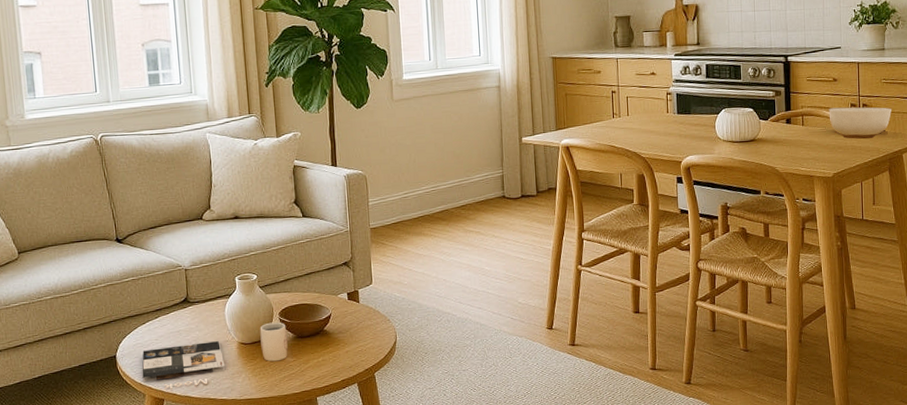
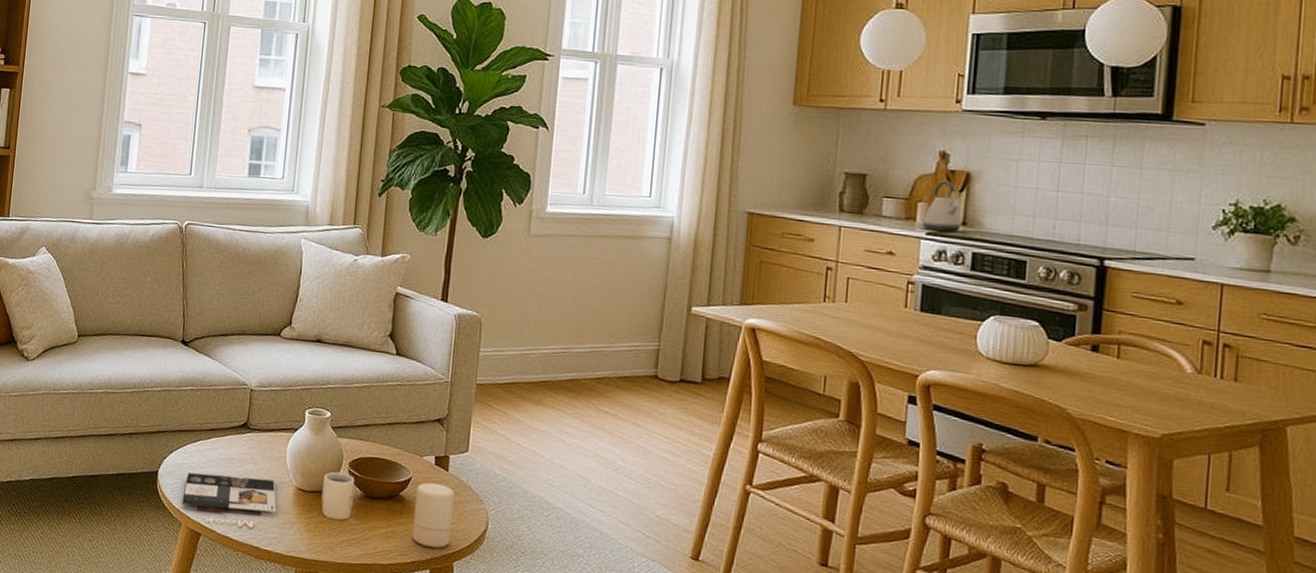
candle: none [336,314,370,366] -> present [412,482,455,548]
kettle: none [671,13,697,53] -> present [922,180,962,234]
bowl: present [829,107,891,140] -> none [1163,341,1273,396]

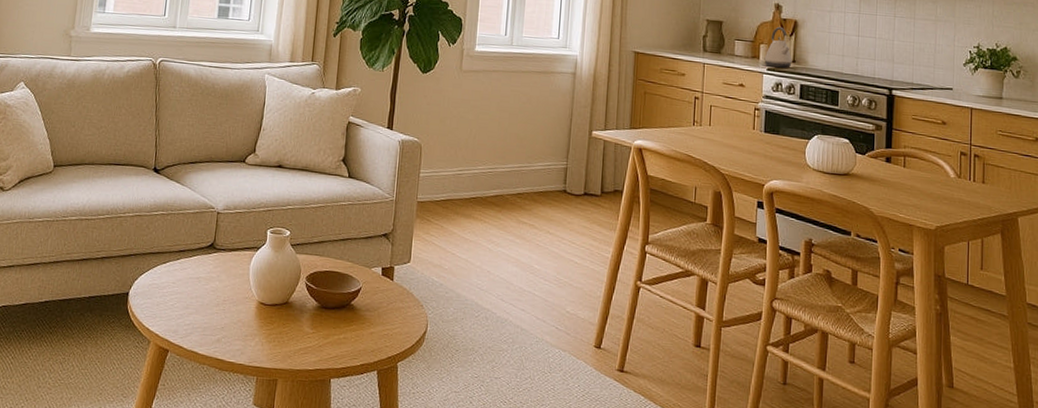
magazine: present [181,472,277,528] -> none [150,292,240,342]
mug: present [321,471,355,521] -> none [280,285,312,331]
candle: present [412,482,455,548] -> none [362,291,399,351]

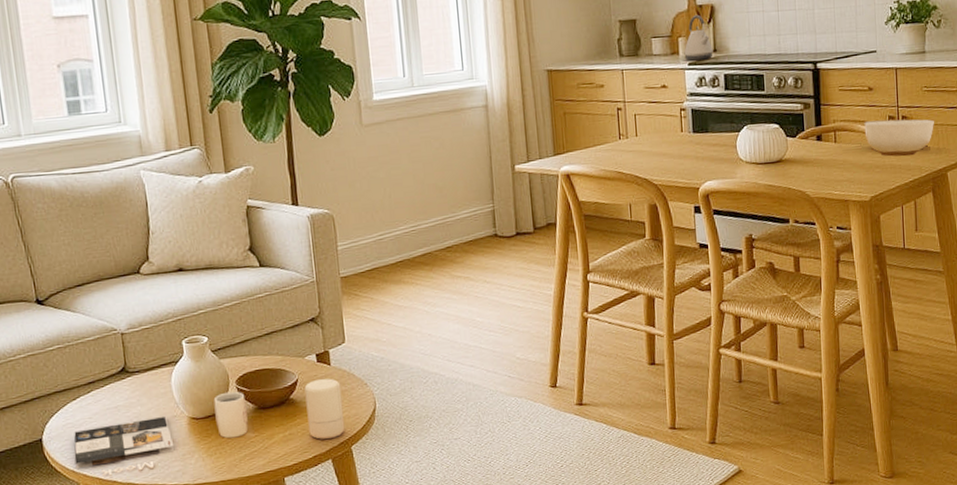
magazine: none [150,292,240,342] -> present [74,415,175,476]
mug: none [280,285,312,331] -> present [213,391,249,439]
candle: none [362,291,399,351] -> present [304,378,345,440]
bowl: none [935,153,1007,195] -> present [864,119,934,157]

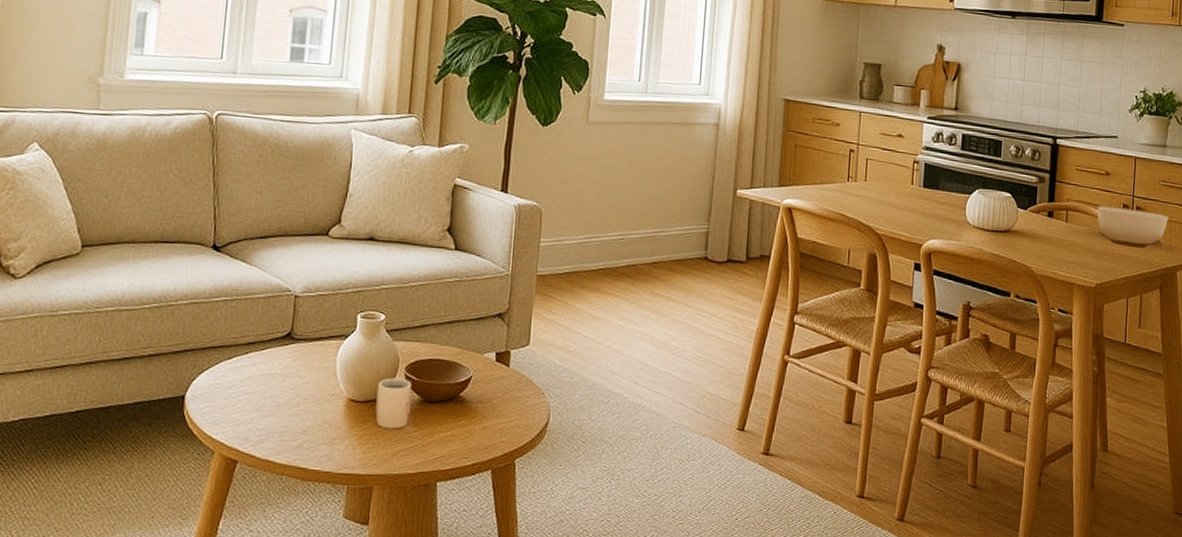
magazine: present [74,415,175,476] -> none [214,392,326,449]
candle: present [304,378,345,440] -> none [473,379,516,447]
kettle: present [684,14,713,62] -> none [925,70,955,118]

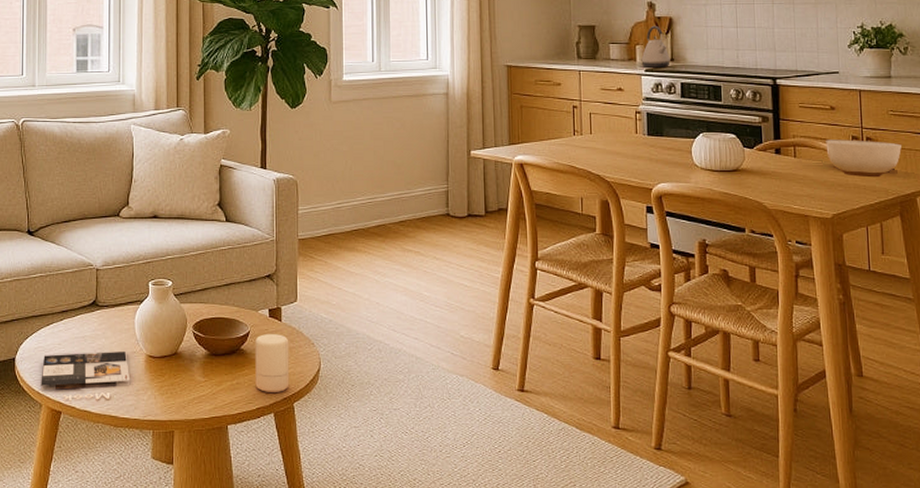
magazine: none [214,392,326,449] -> present [41,350,131,401]
mug: present [375,377,412,429] -> none [171,335,200,380]
candle: none [473,379,516,447] -> present [255,333,289,392]
kettle: none [925,70,955,118] -> present [641,25,670,69]

